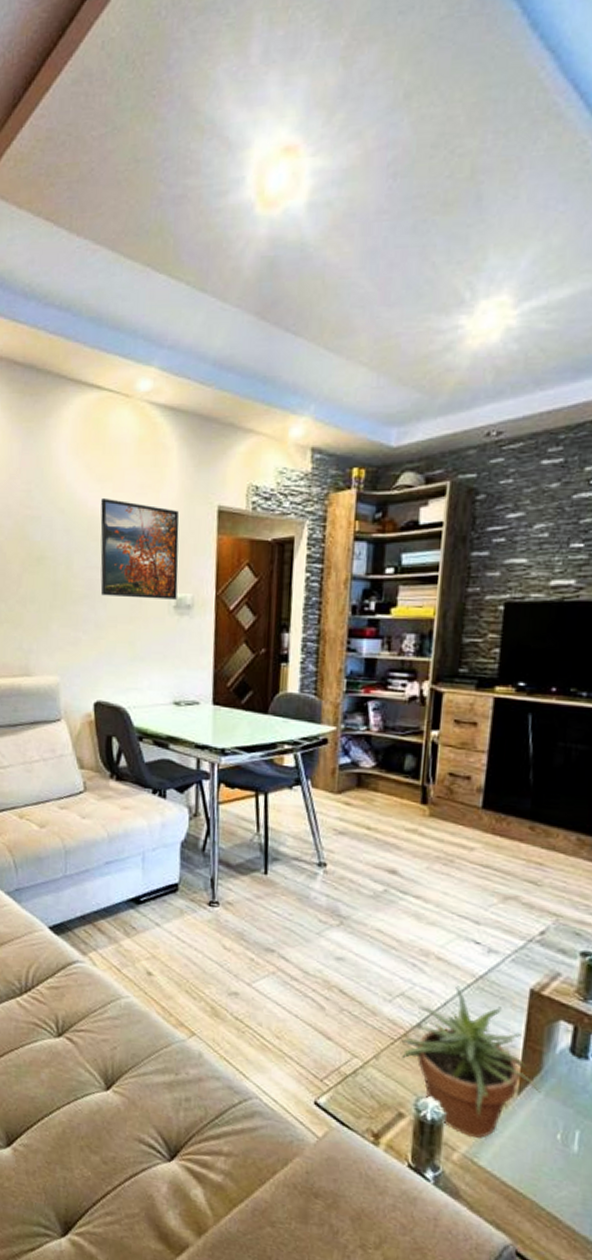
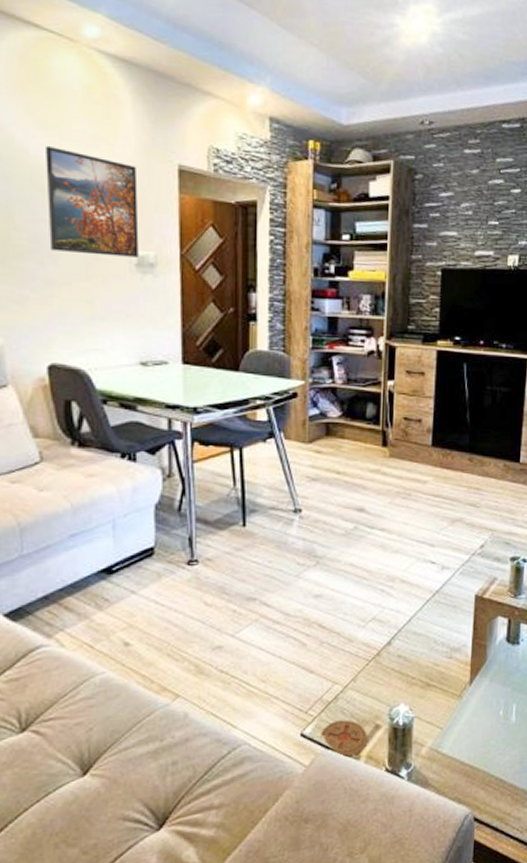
coaster: none [336,1097,390,1141] -> present [321,720,368,757]
potted plant: present [400,985,541,1138] -> none [374,602,487,732]

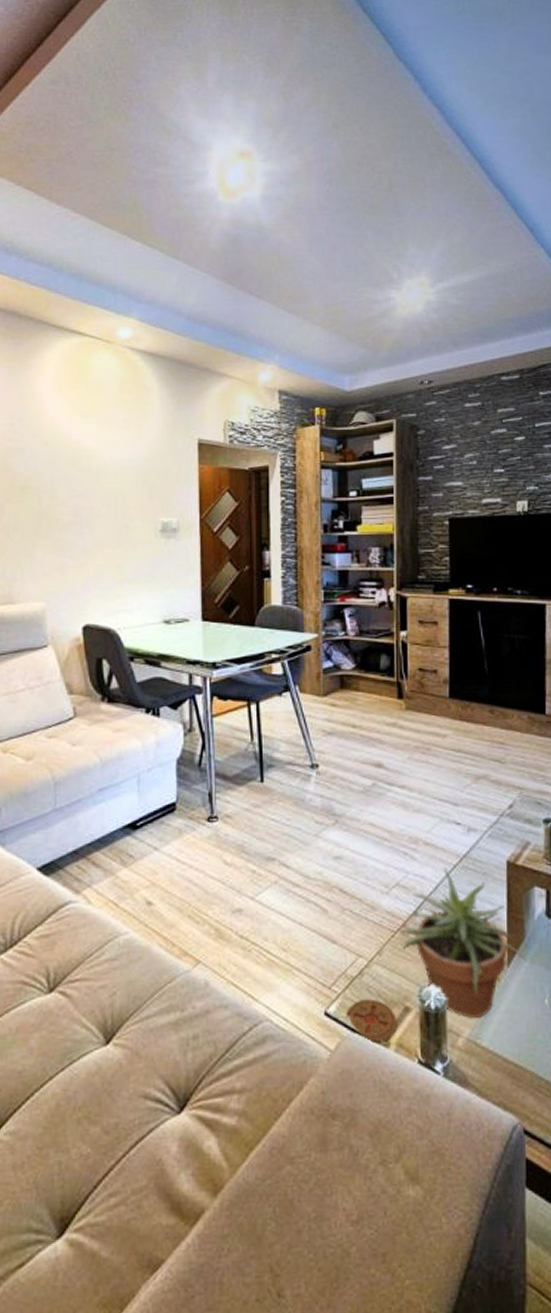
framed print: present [46,146,139,258] -> none [85,432,163,524]
potted plant: none [374,602,487,732] -> present [401,868,527,1020]

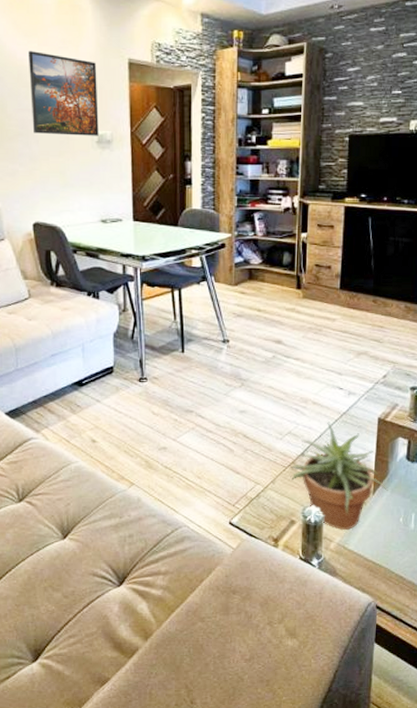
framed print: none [85,432,163,524] -> present [29,51,99,136]
coaster: present [346,999,398,1043] -> none [245,514,285,544]

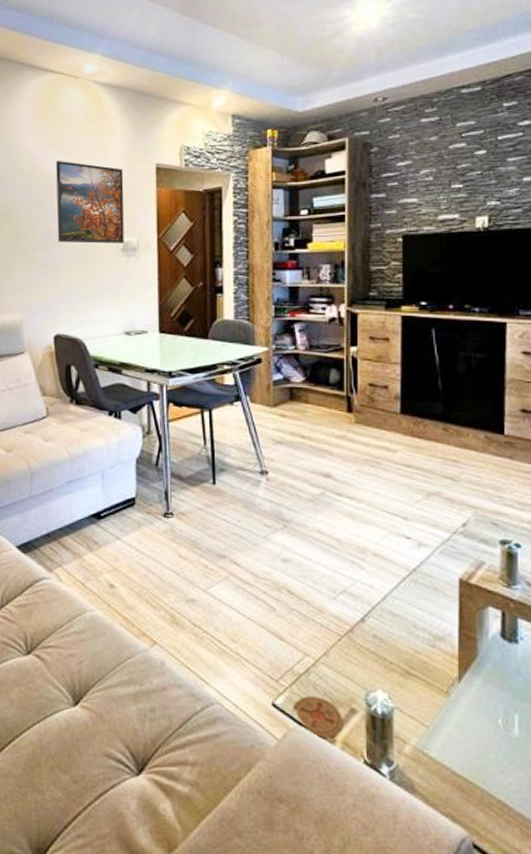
coaster: none [245,514,285,544] -> present [293,696,343,739]
potted plant: present [290,421,388,531] -> none [348,579,479,729]

